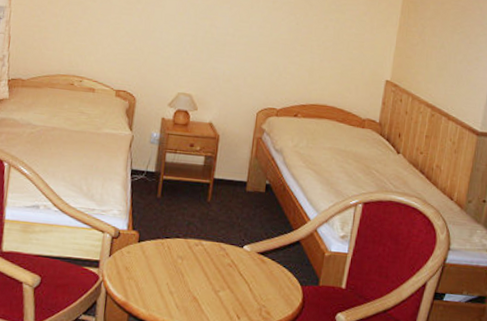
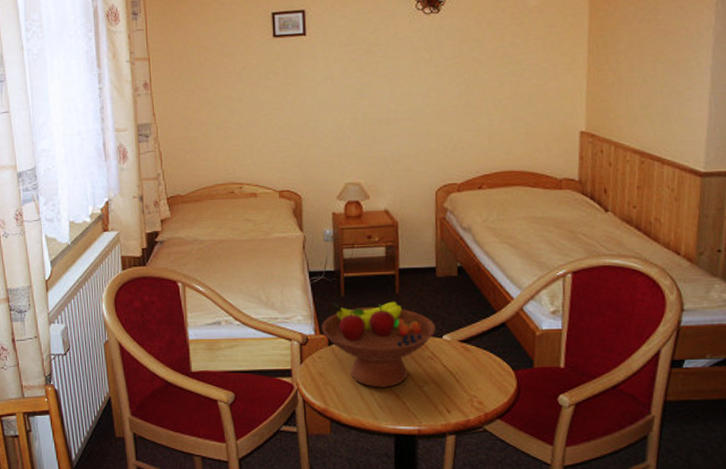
fruit bowl: none [134,201,239,289] -> present [321,301,436,388]

